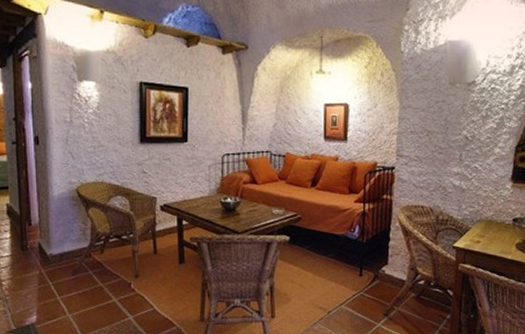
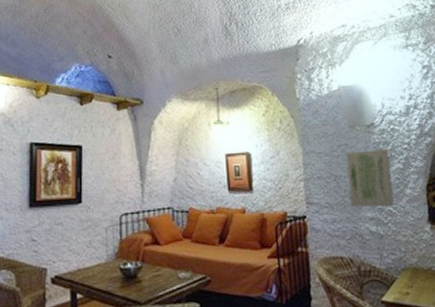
wall art: none [439,108,485,164] -> present [346,149,394,207]

